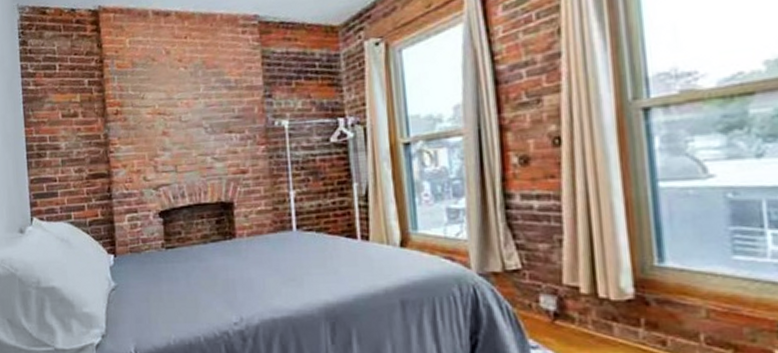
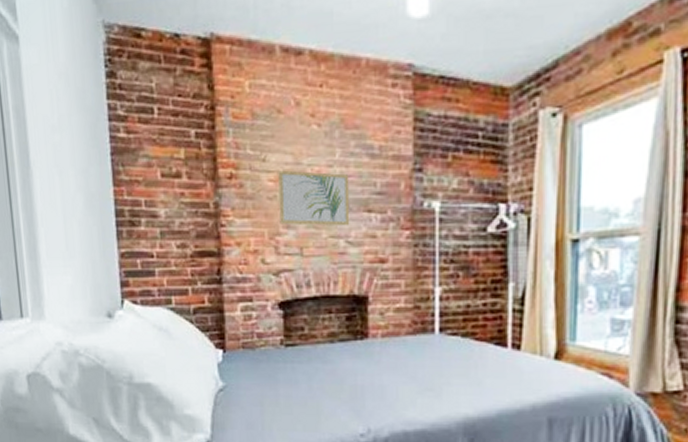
wall art: none [154,103,215,148] -> present [278,170,350,226]

